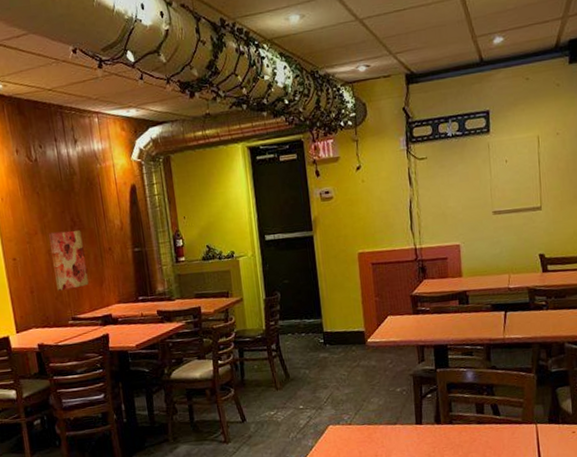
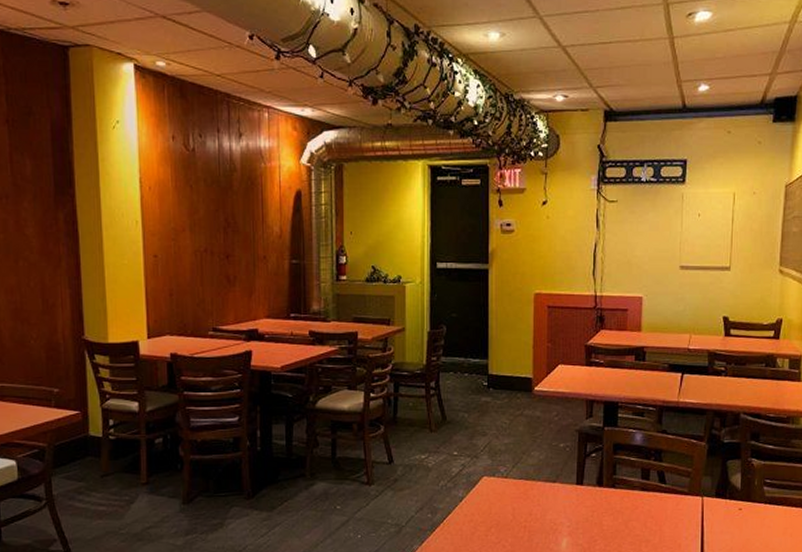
wall art: present [48,230,89,292] -> none [197,232,236,298]

